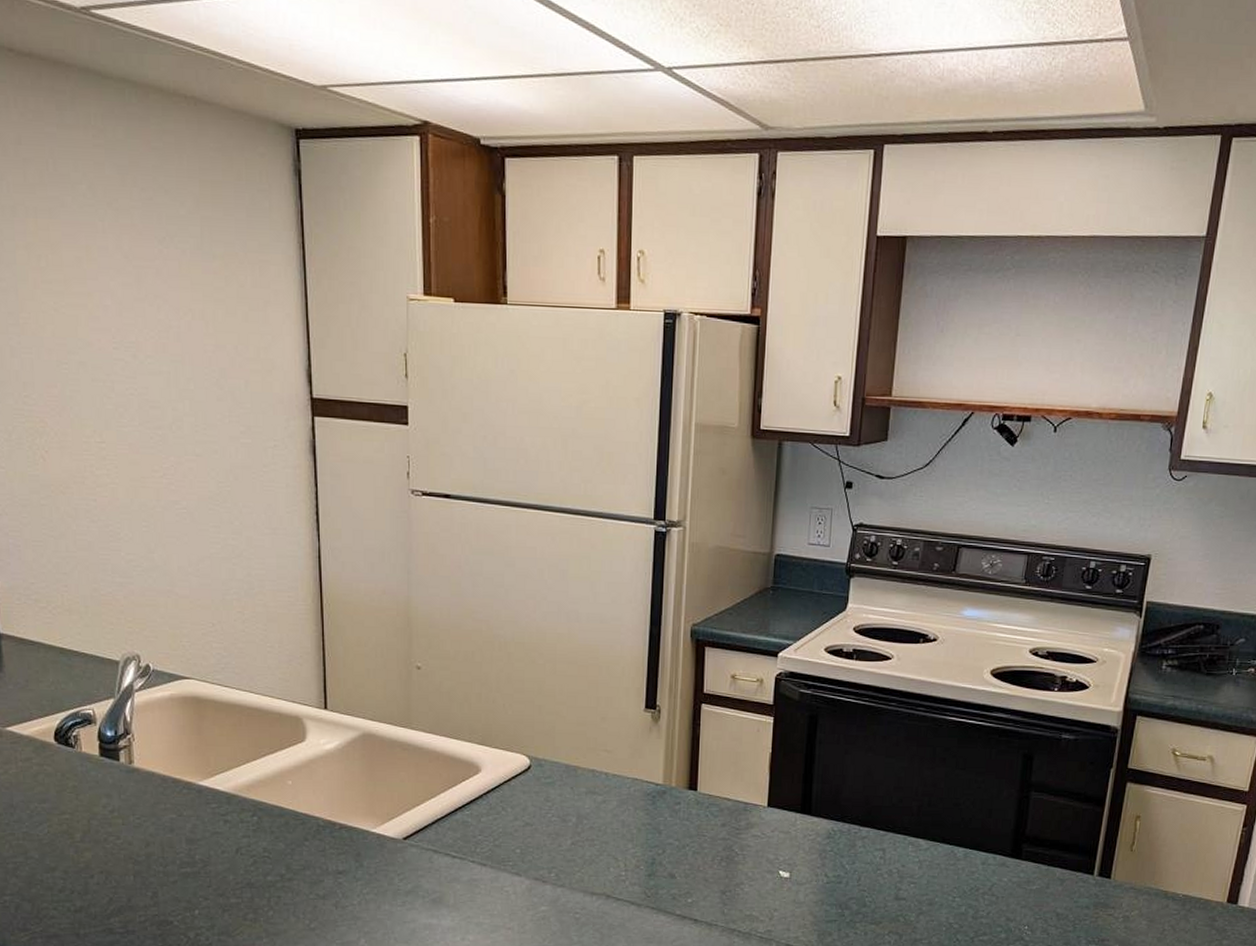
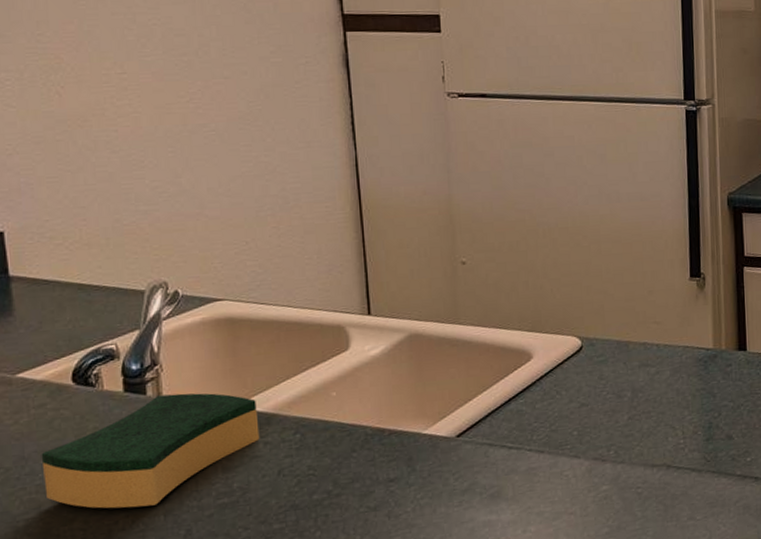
sponge: none [27,763,220,866] -> present [41,393,260,509]

